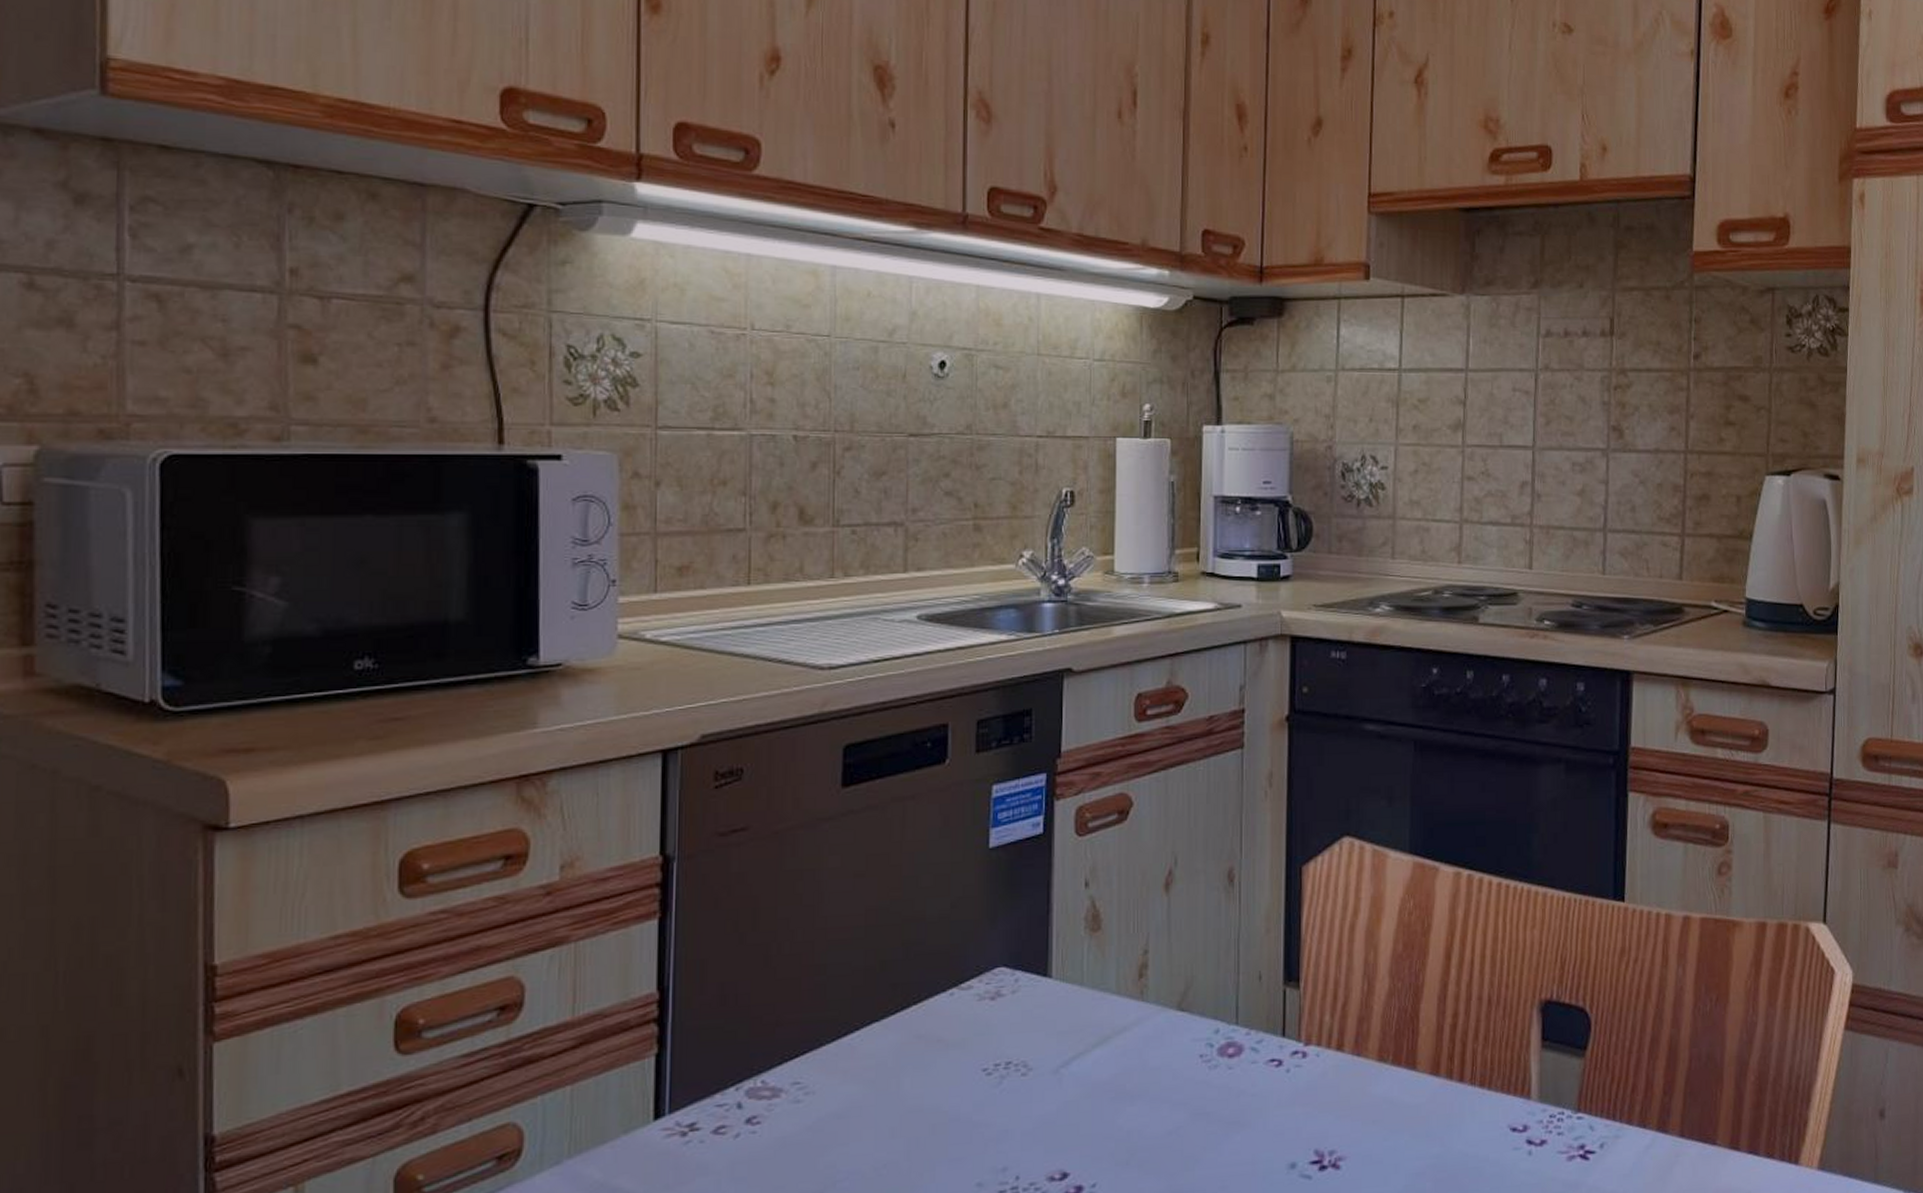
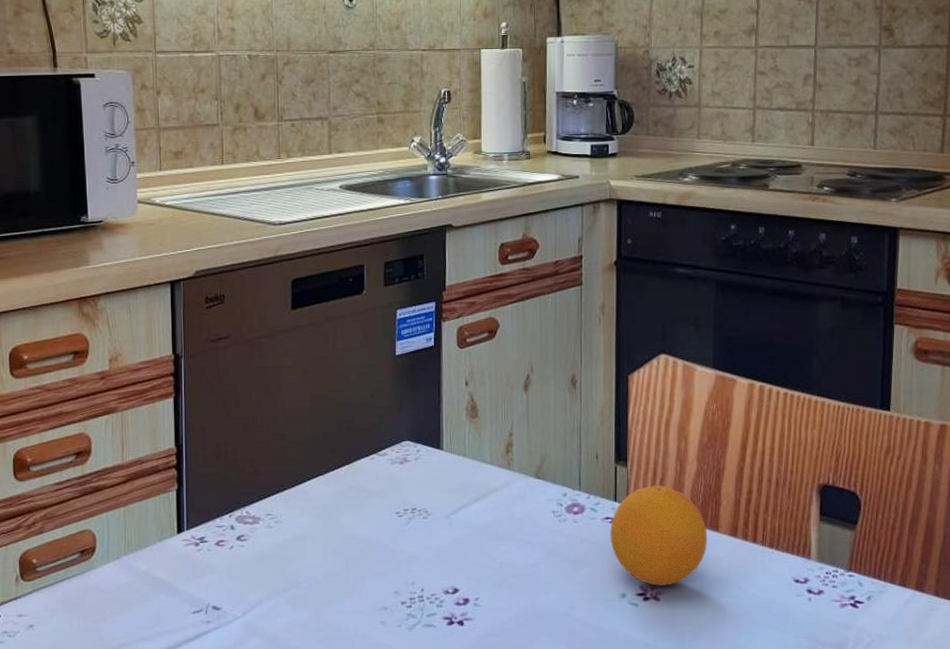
fruit: none [1275,1011,1402,1149] -> present [609,485,707,586]

